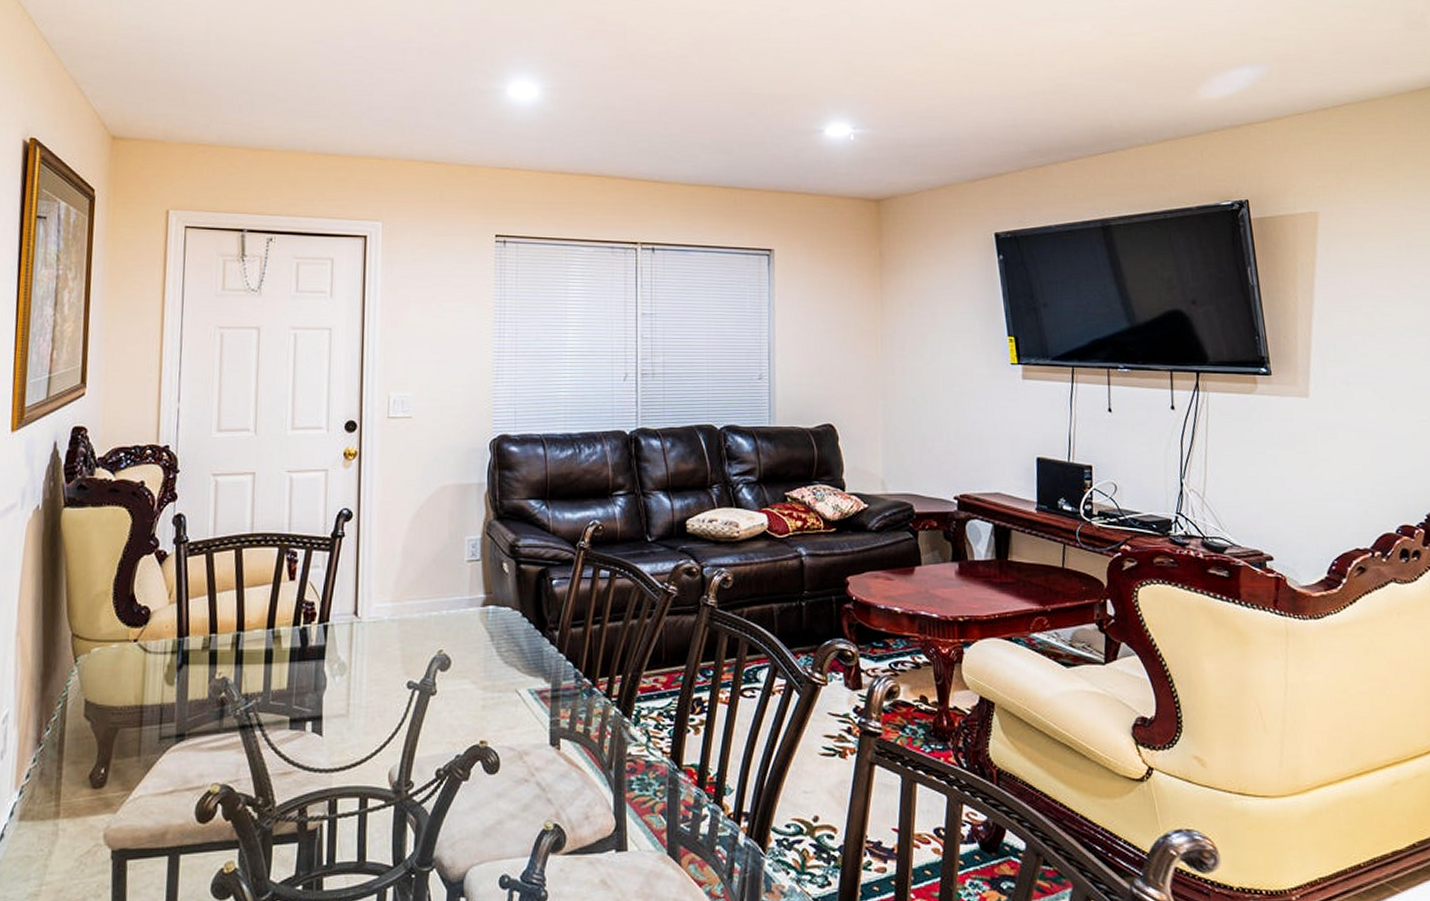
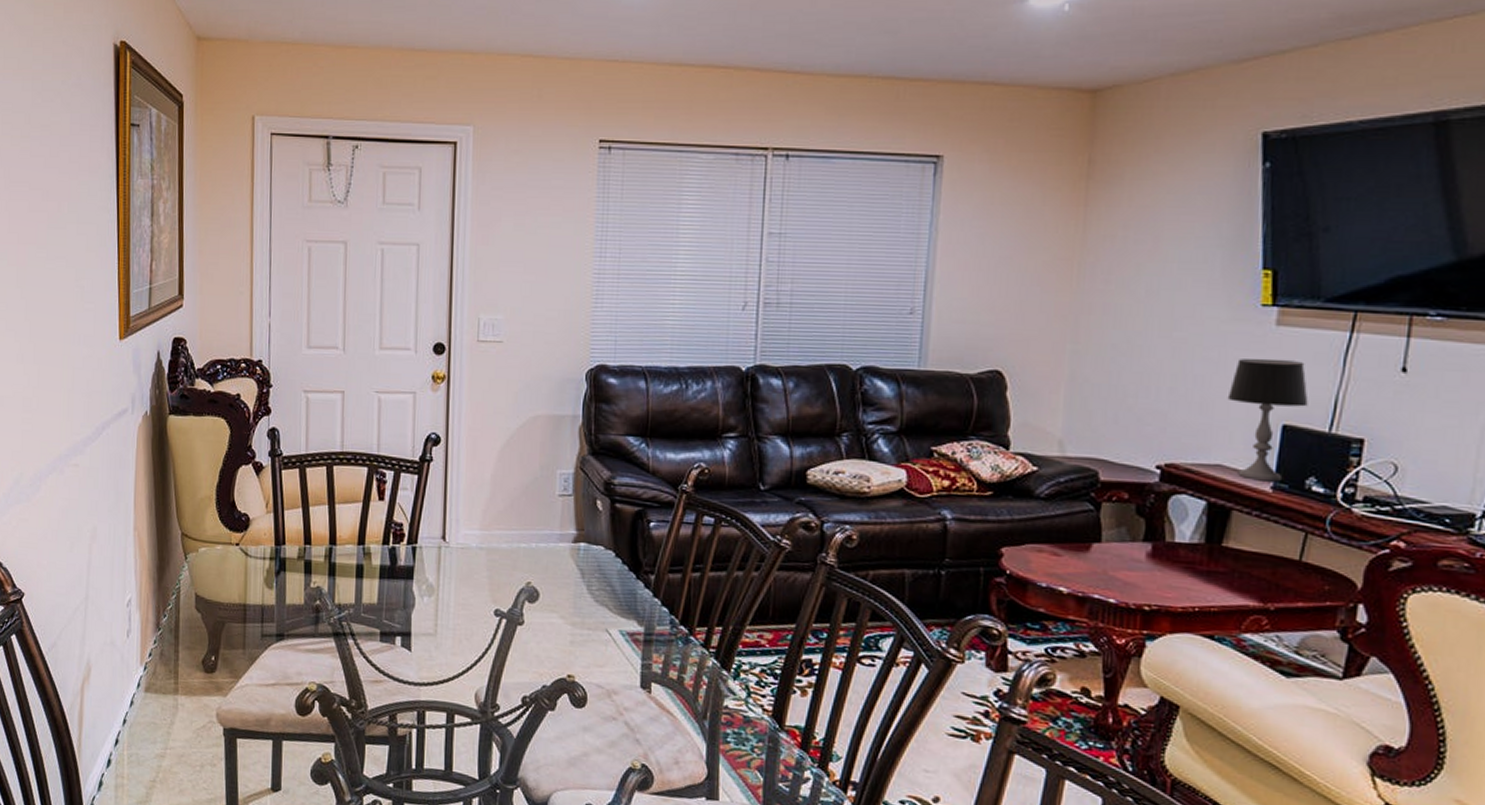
table lamp: none [996,407,1052,504] -> present [1227,359,1308,482]

